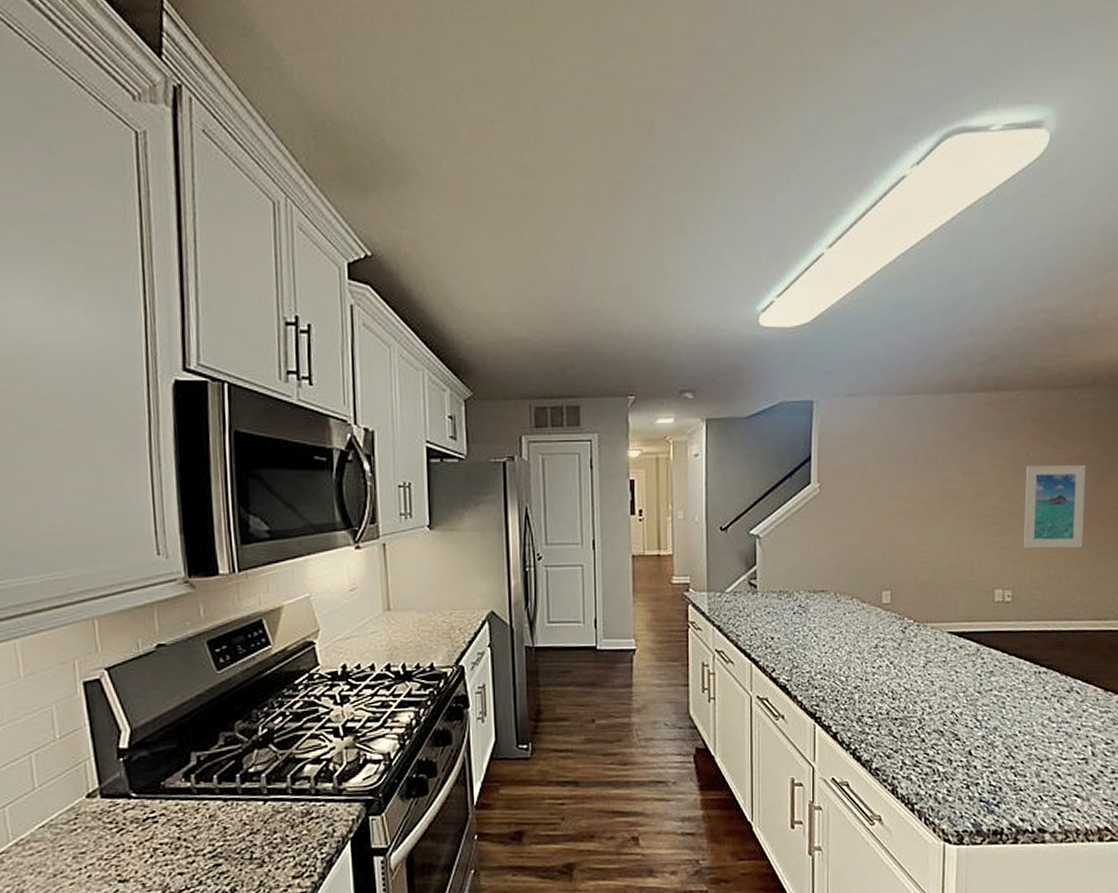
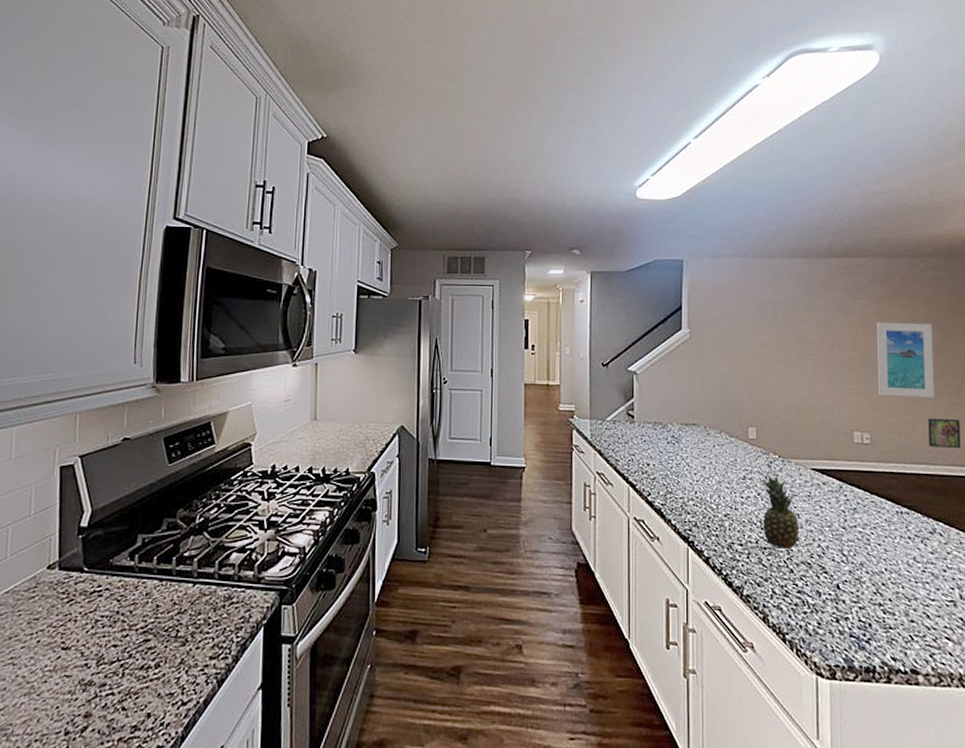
fruit: none [895,641,933,719] -> present [762,475,799,550]
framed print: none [1073,569,1107,602] -> present [928,418,961,449]

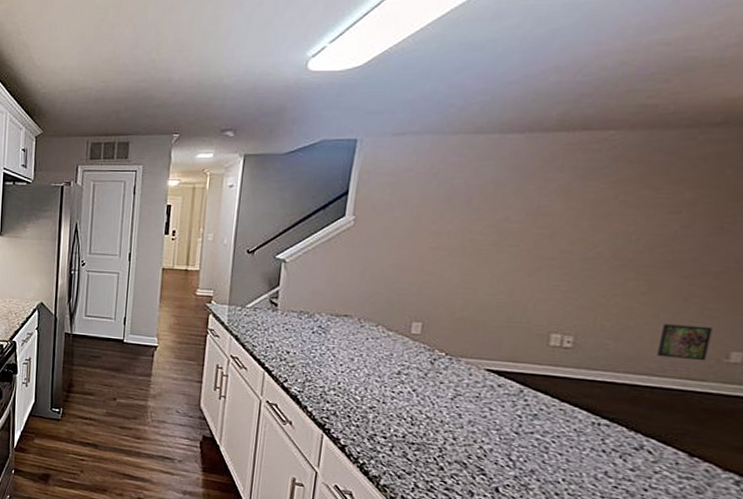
fruit: present [762,475,799,550] -> none [413,372,459,448]
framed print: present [877,322,934,398] -> none [596,210,699,301]

